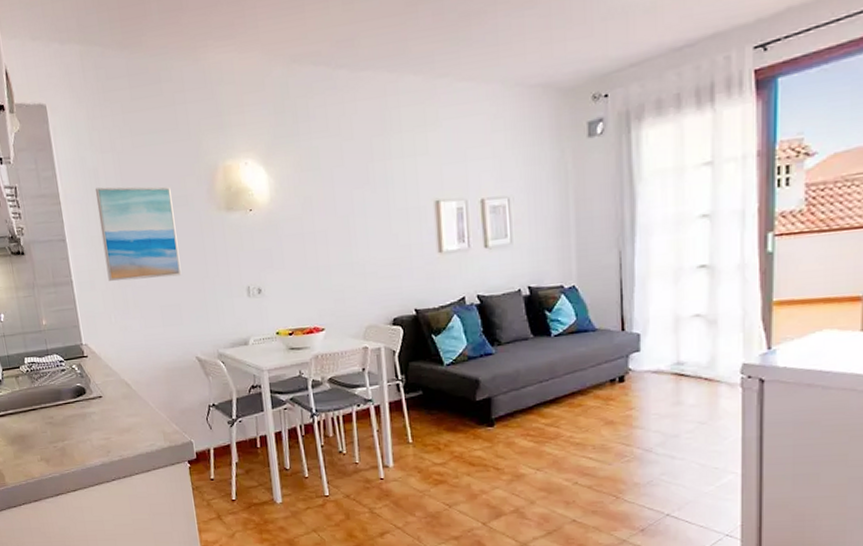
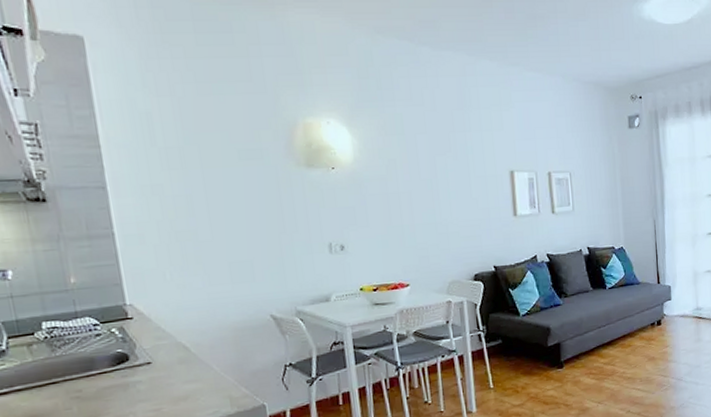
wall art: present [95,186,182,281] -> none [147,133,255,235]

